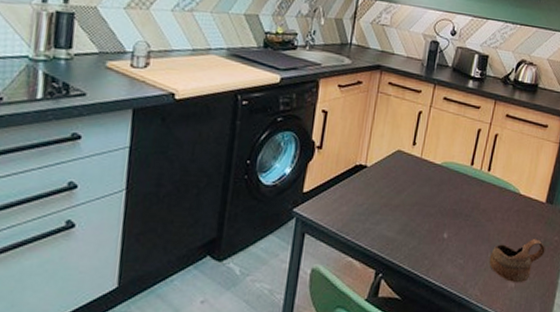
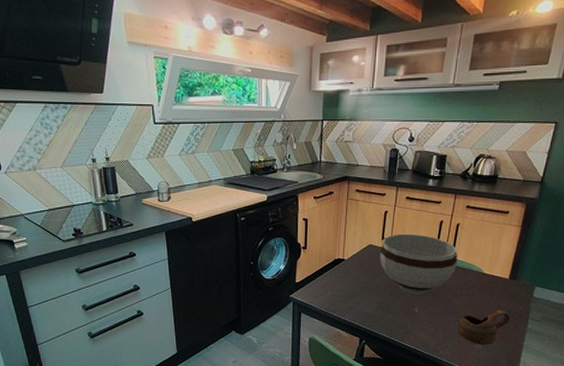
bowl: none [408,139,494,216] -> present [380,233,458,294]

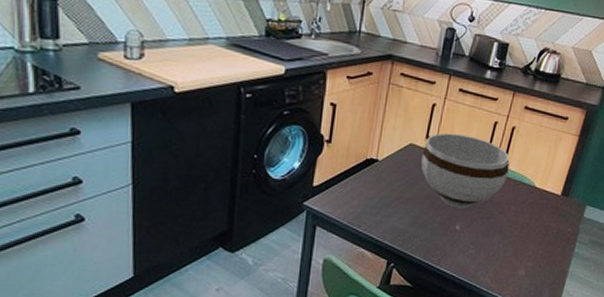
cup: present [457,310,510,346] -> none [500,230,558,272]

